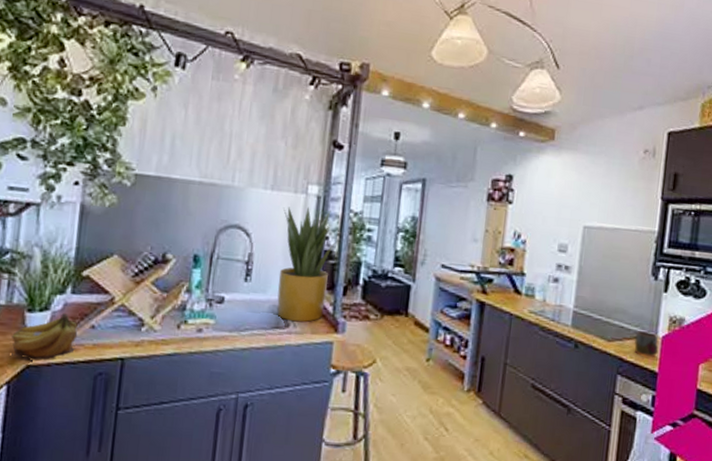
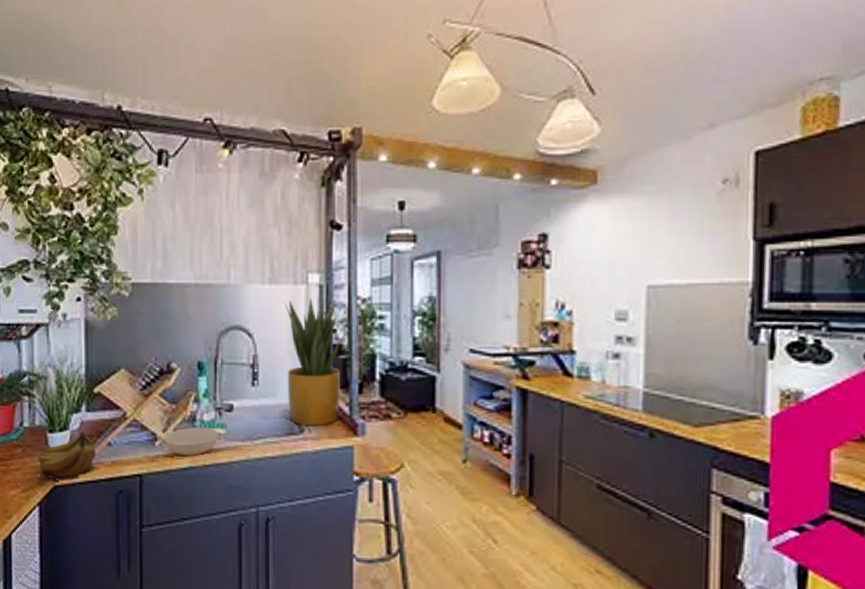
bowl: none [151,315,208,344] -> present [164,427,219,457]
mug: present [634,330,659,358] -> none [731,410,768,445]

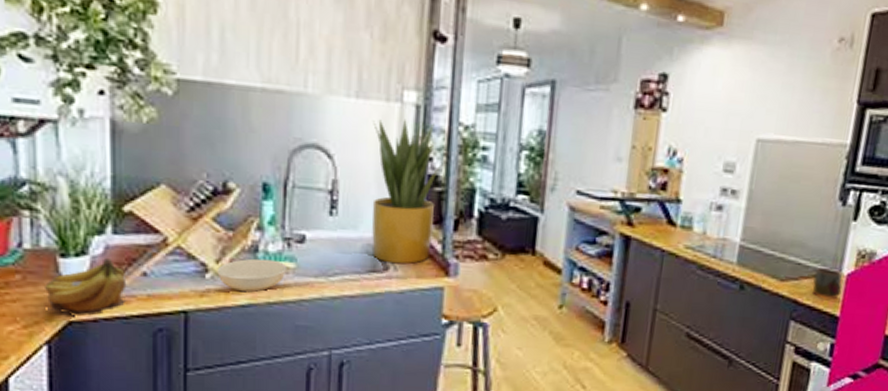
mug: none [731,410,768,445] -> present [812,267,843,300]

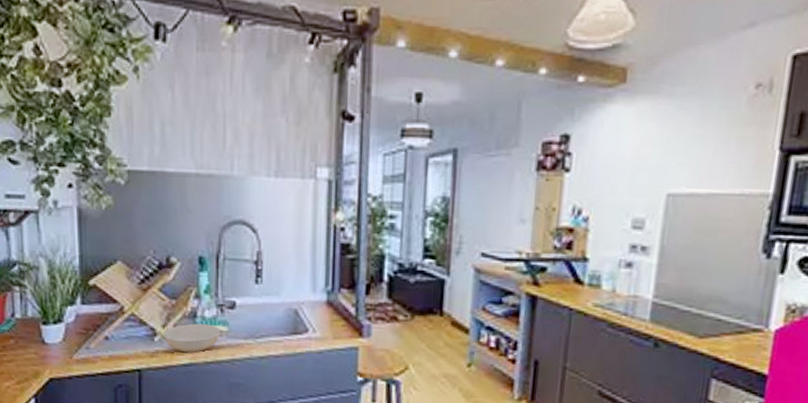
fruit: present [45,258,127,317] -> none [32,325,94,374]
planter: present [371,118,441,264] -> none [291,193,353,327]
mug: present [812,267,843,300] -> none [735,323,770,357]

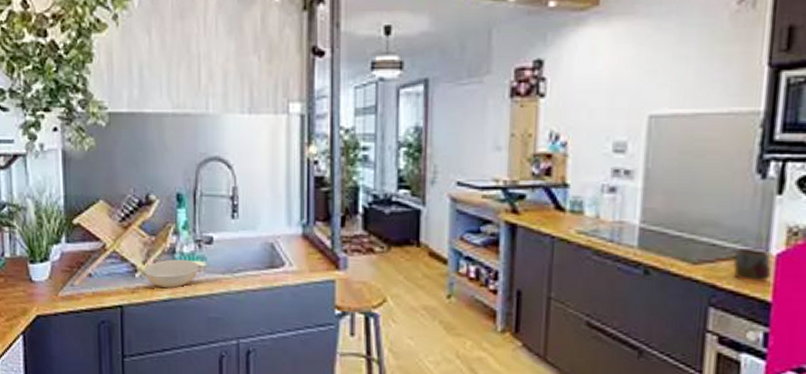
mug: none [735,323,770,357] -> present [732,247,772,283]

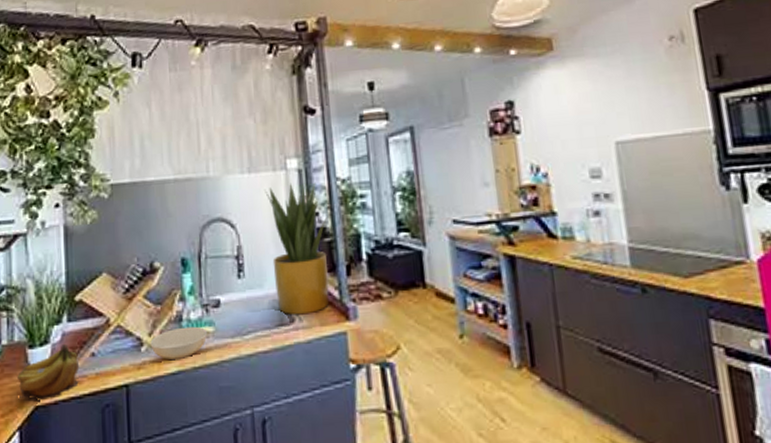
fruit: none [20,263,78,312] -> present [17,344,80,401]
planter: none [264,128,326,260] -> present [265,182,329,315]
mug: present [732,247,772,283] -> none [719,256,758,290]

